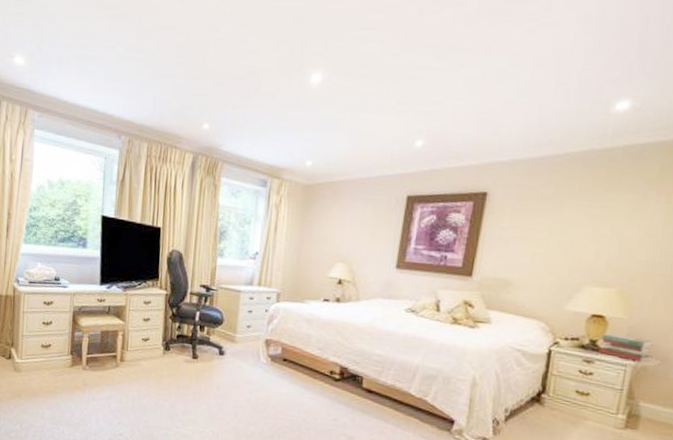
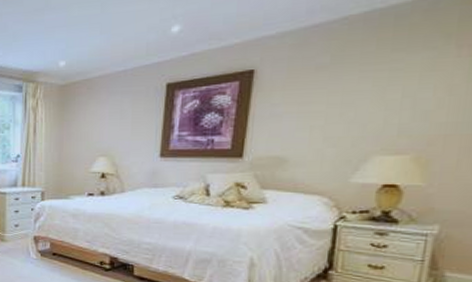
books: present [598,333,653,363] -> none [393,202,459,231]

